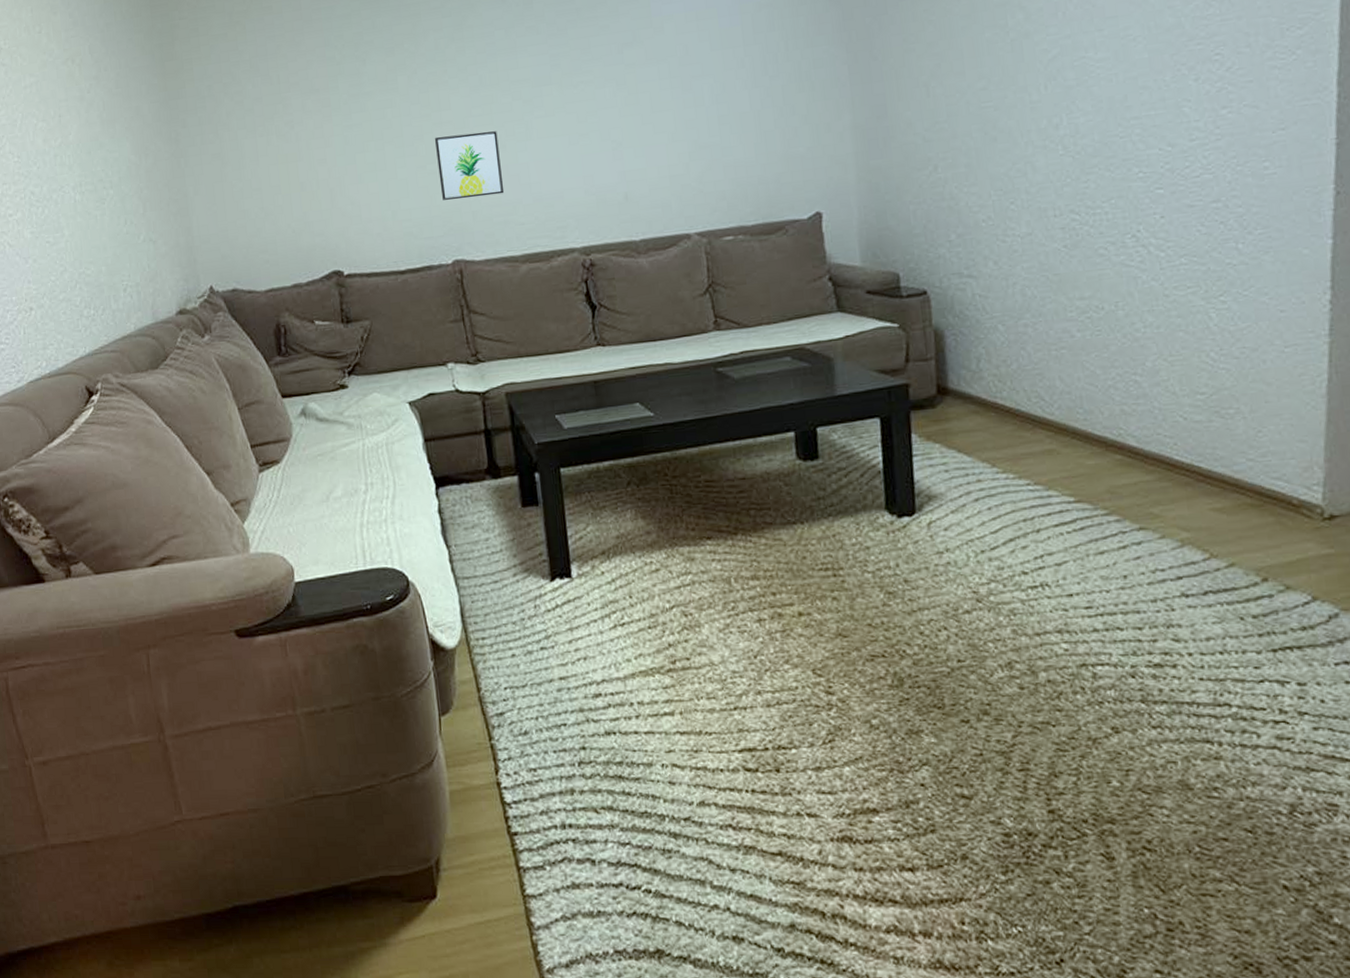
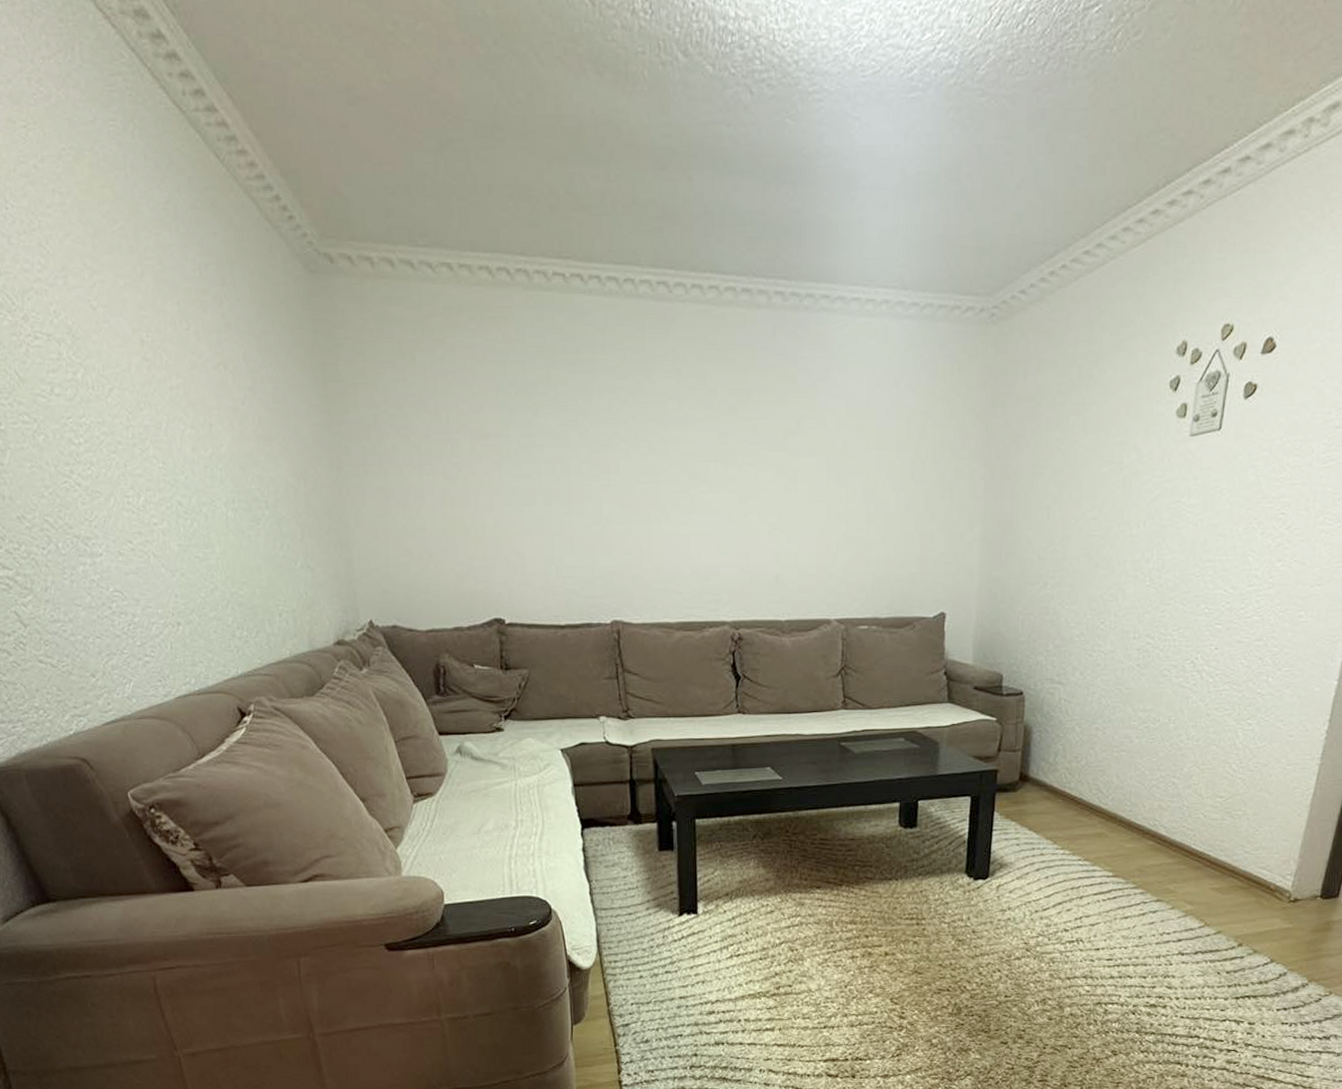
wall art: present [434,131,505,200] -> none [601,498,665,563]

